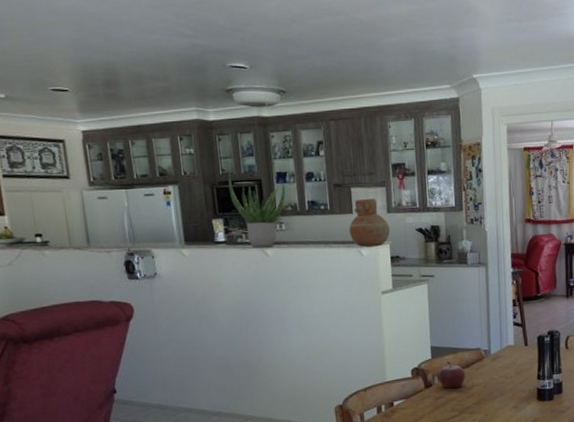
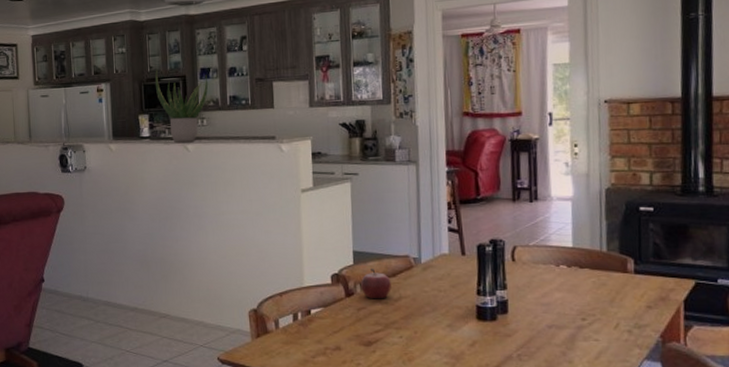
vase: present [349,198,390,248] -> none [270,92,312,143]

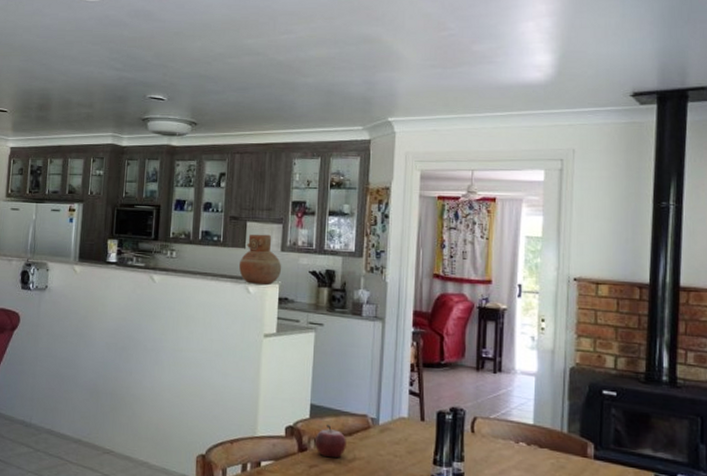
potted plant: present [155,70,208,144] -> none [128,196,182,274]
vase: none [270,92,312,143] -> present [239,234,282,286]

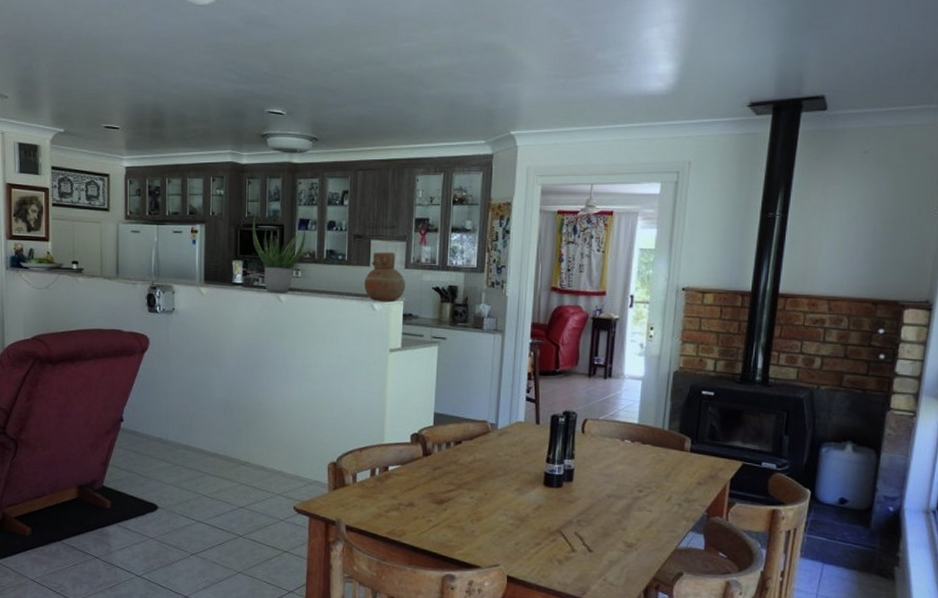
potted plant: none [128,196,182,274] -> present [251,216,305,294]
fruit: present [315,425,346,459] -> none [439,431,467,461]

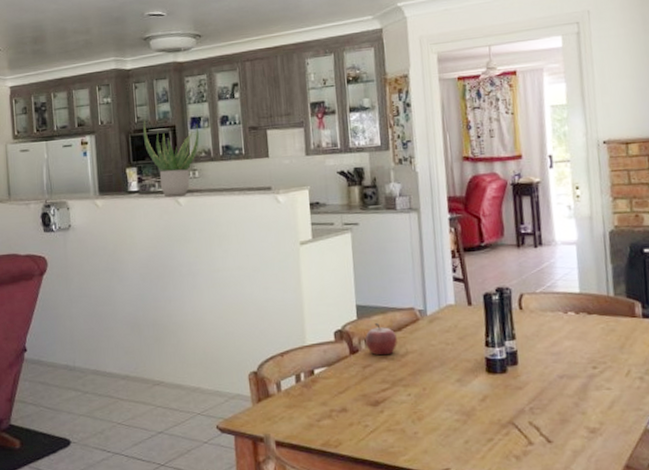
vase: present [364,252,406,303] -> none [265,140,309,194]
fruit: none [439,431,467,461] -> present [365,323,397,356]

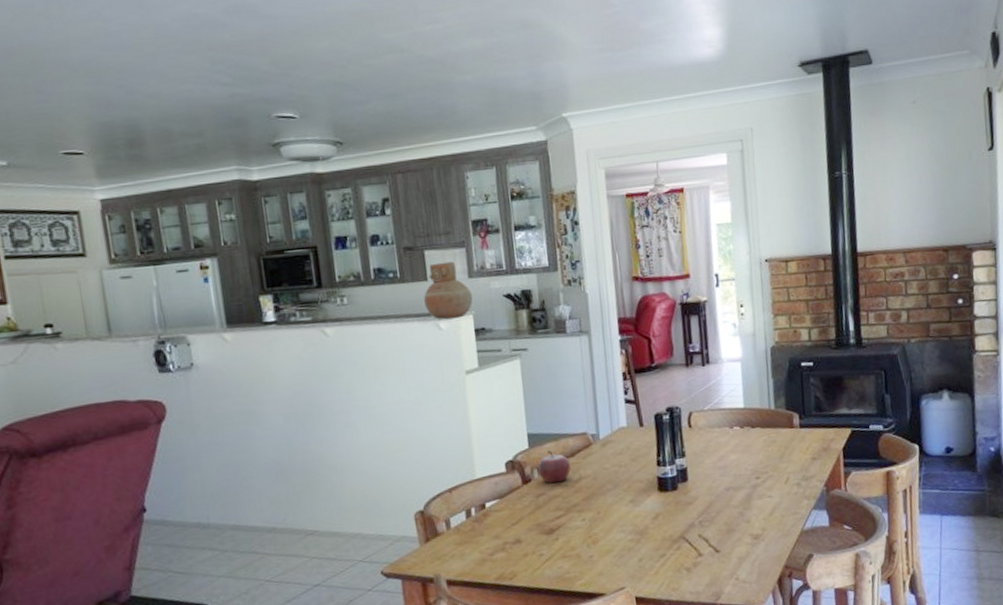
potted plant: present [142,120,199,198] -> none [277,240,346,328]
vase: none [265,140,309,194] -> present [424,261,473,320]

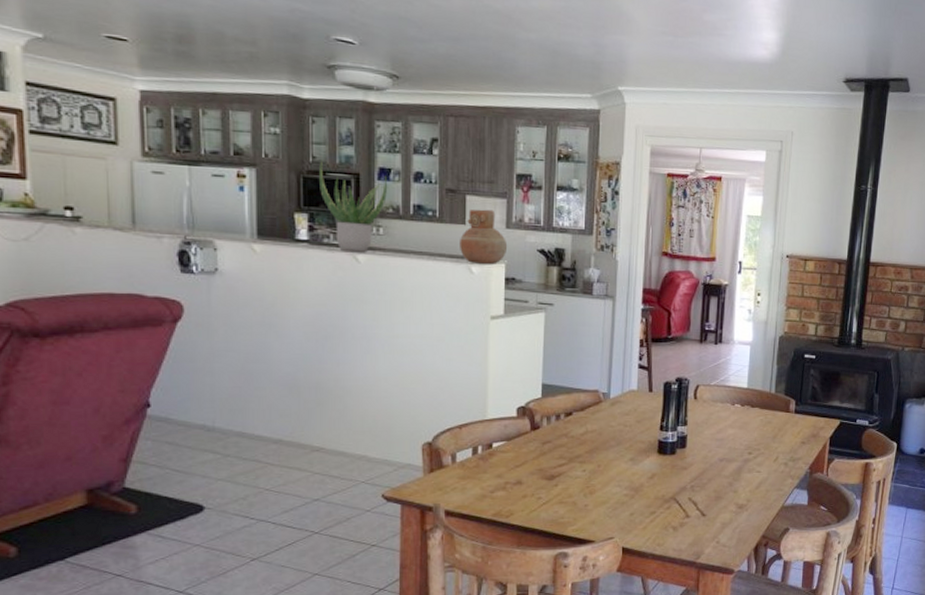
potted plant: none [277,240,346,328] -> present [318,161,387,253]
fruit: present [538,451,571,484] -> none [548,403,579,433]

